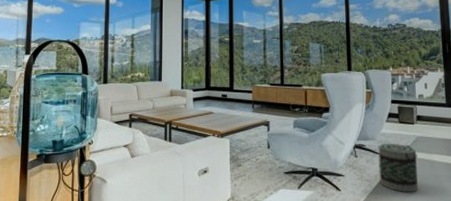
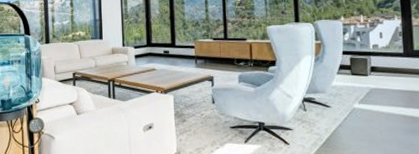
basket: present [378,143,418,192] -> none [328,95,372,145]

